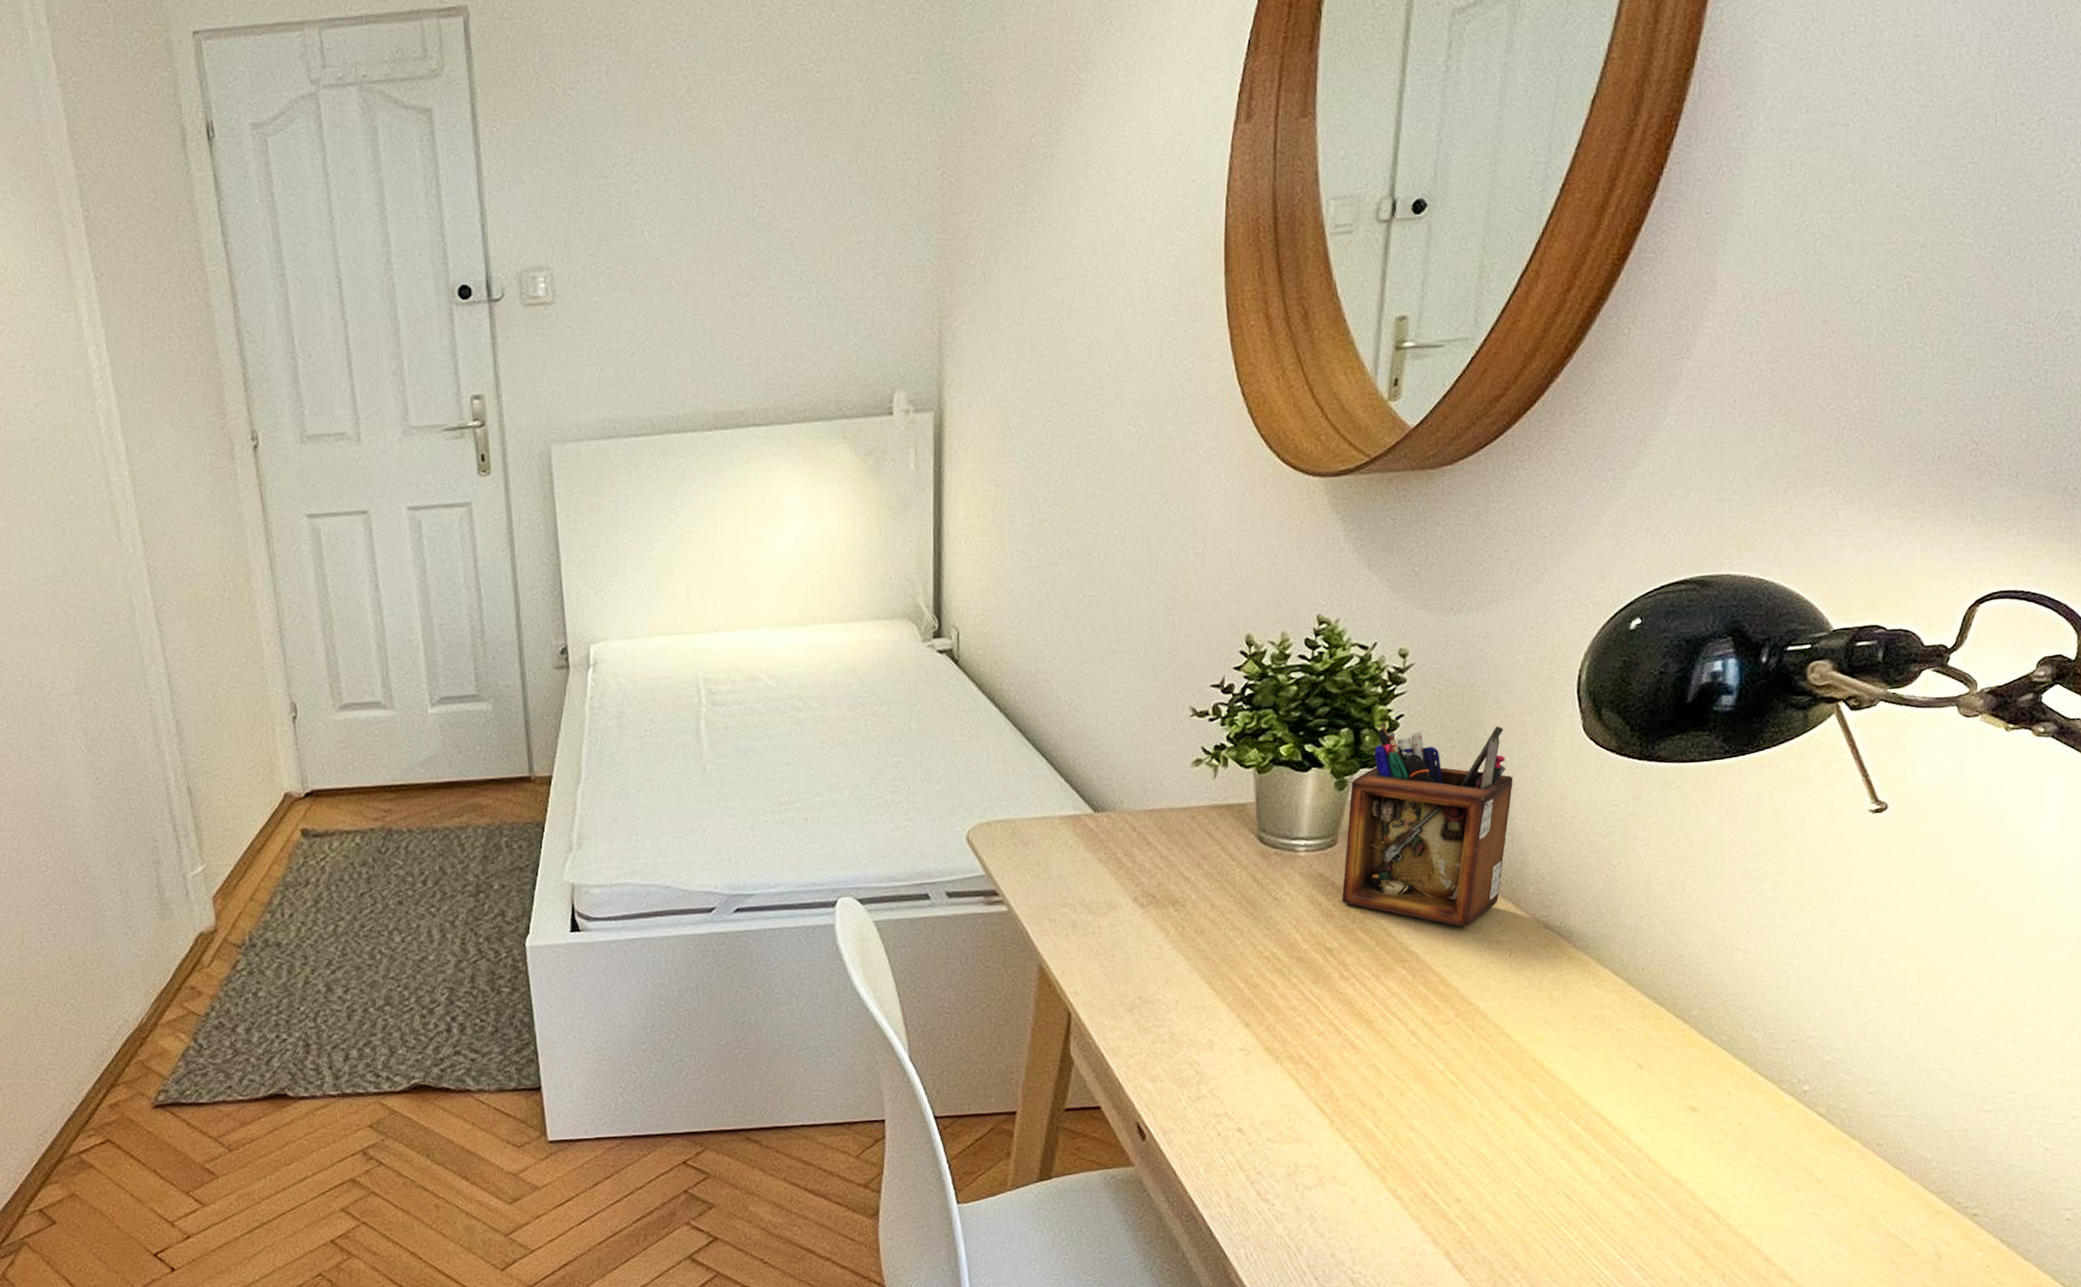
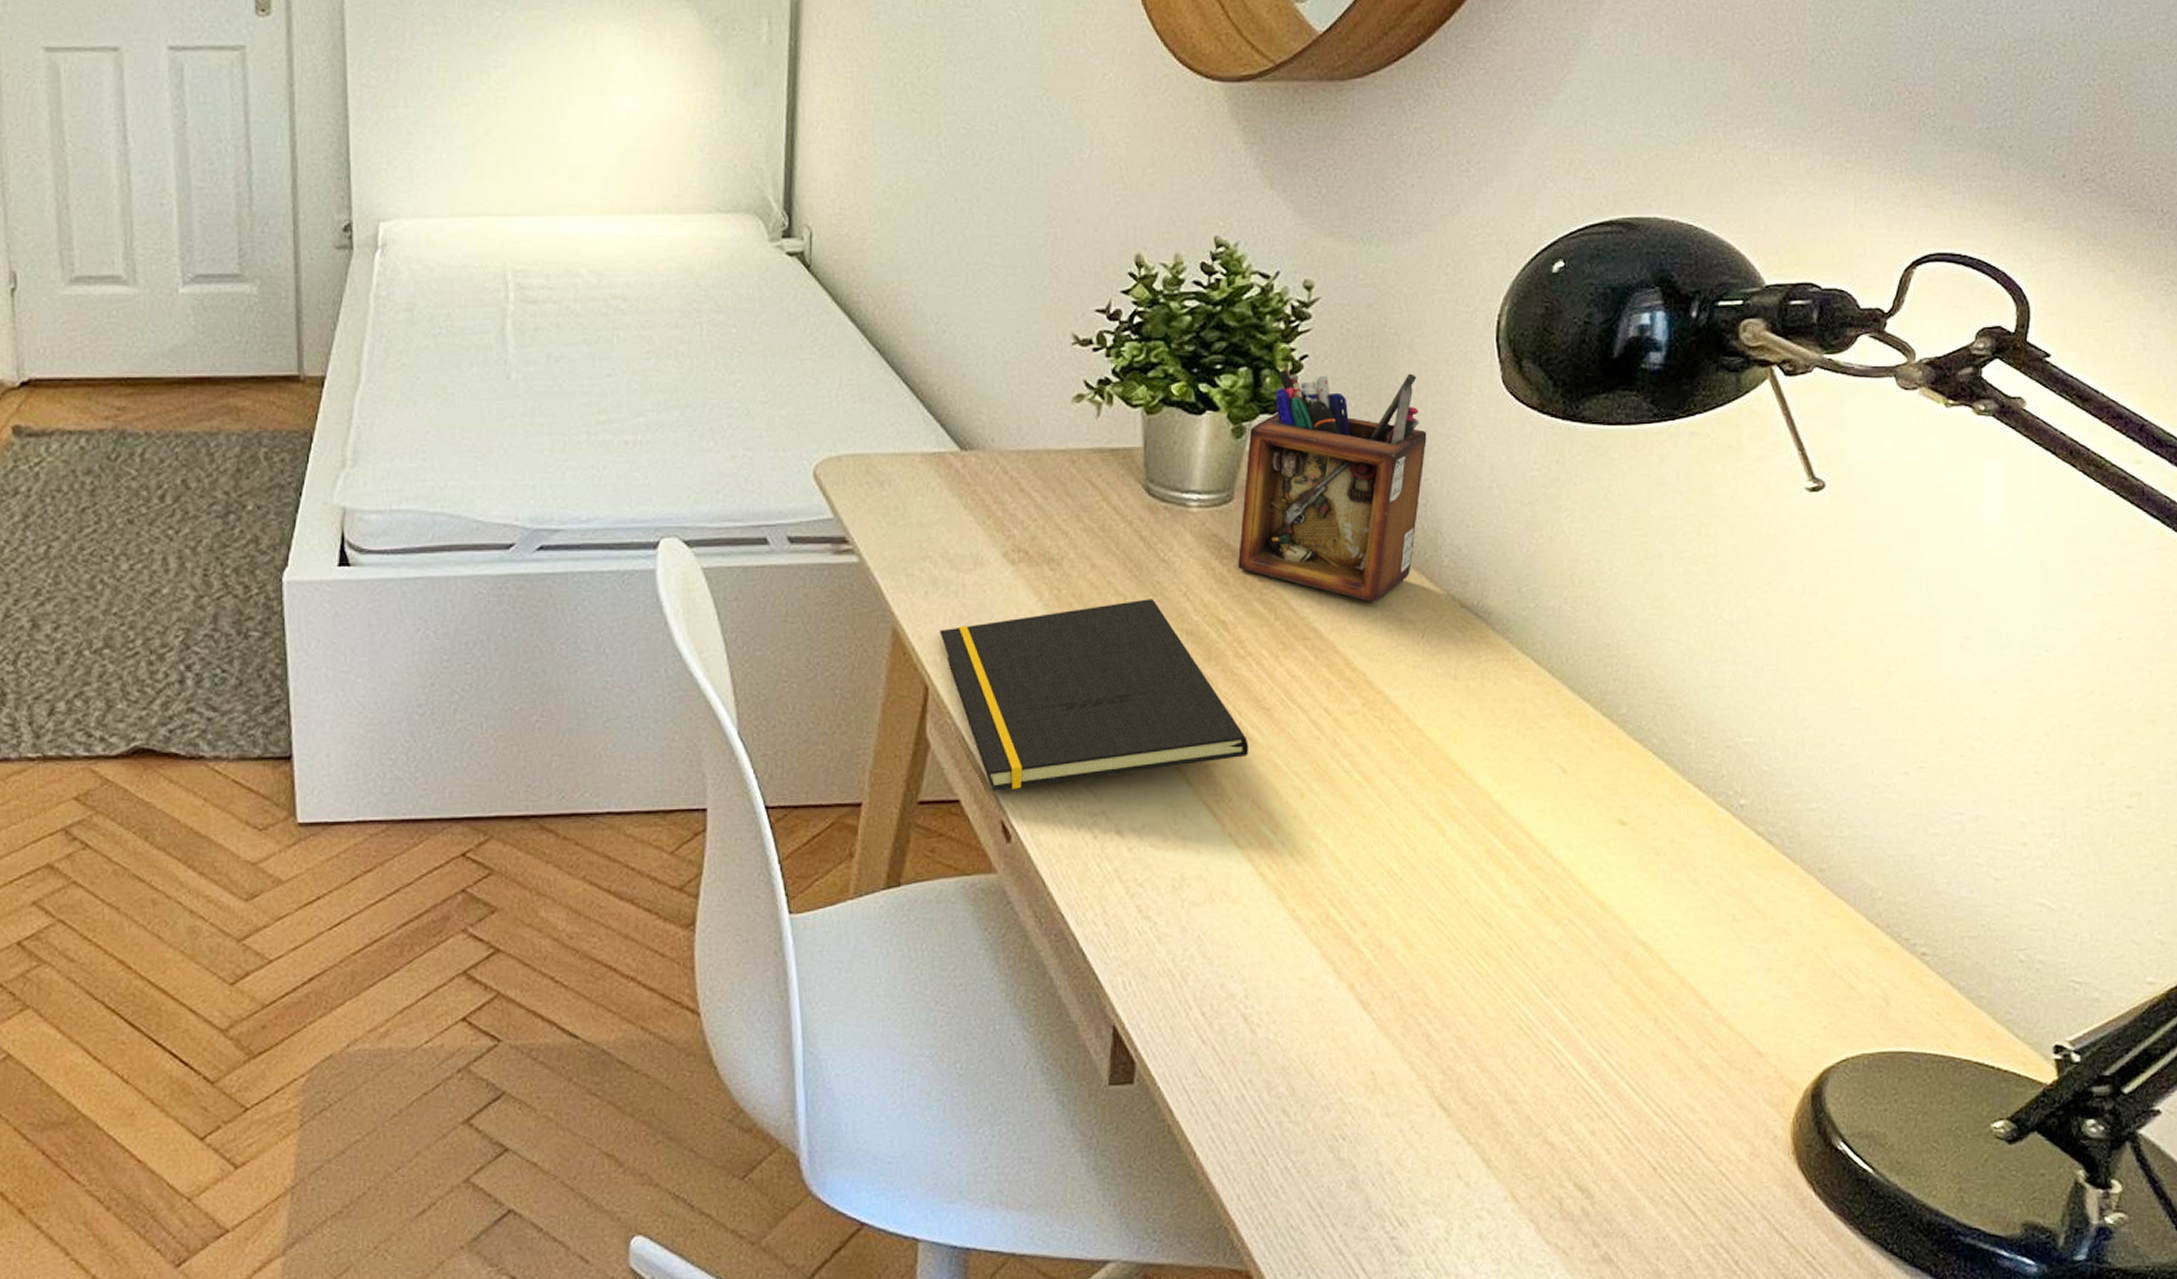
notepad: none [1079,932,1353,1098] -> present [940,599,1249,791]

